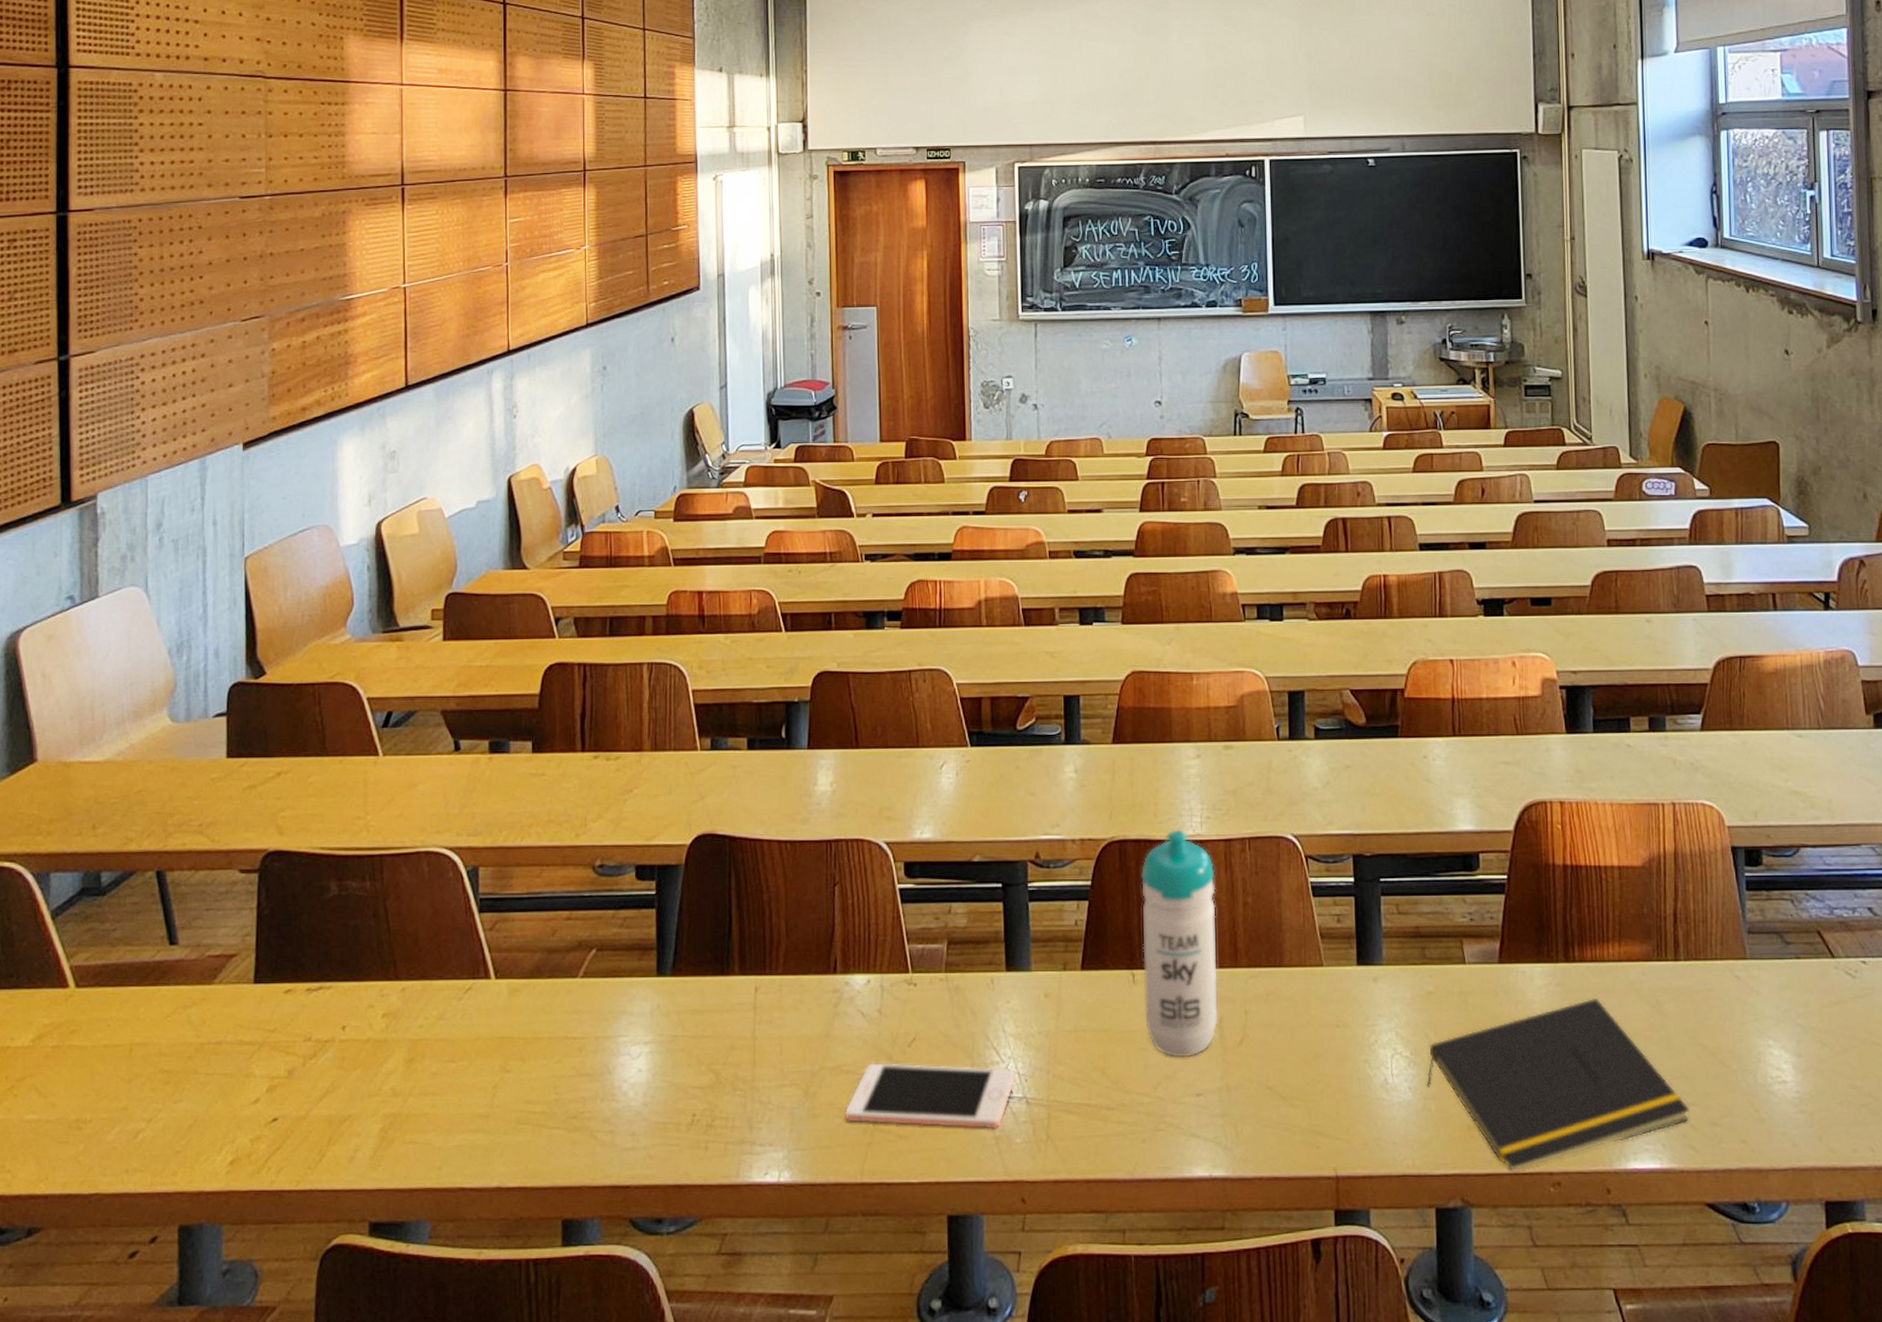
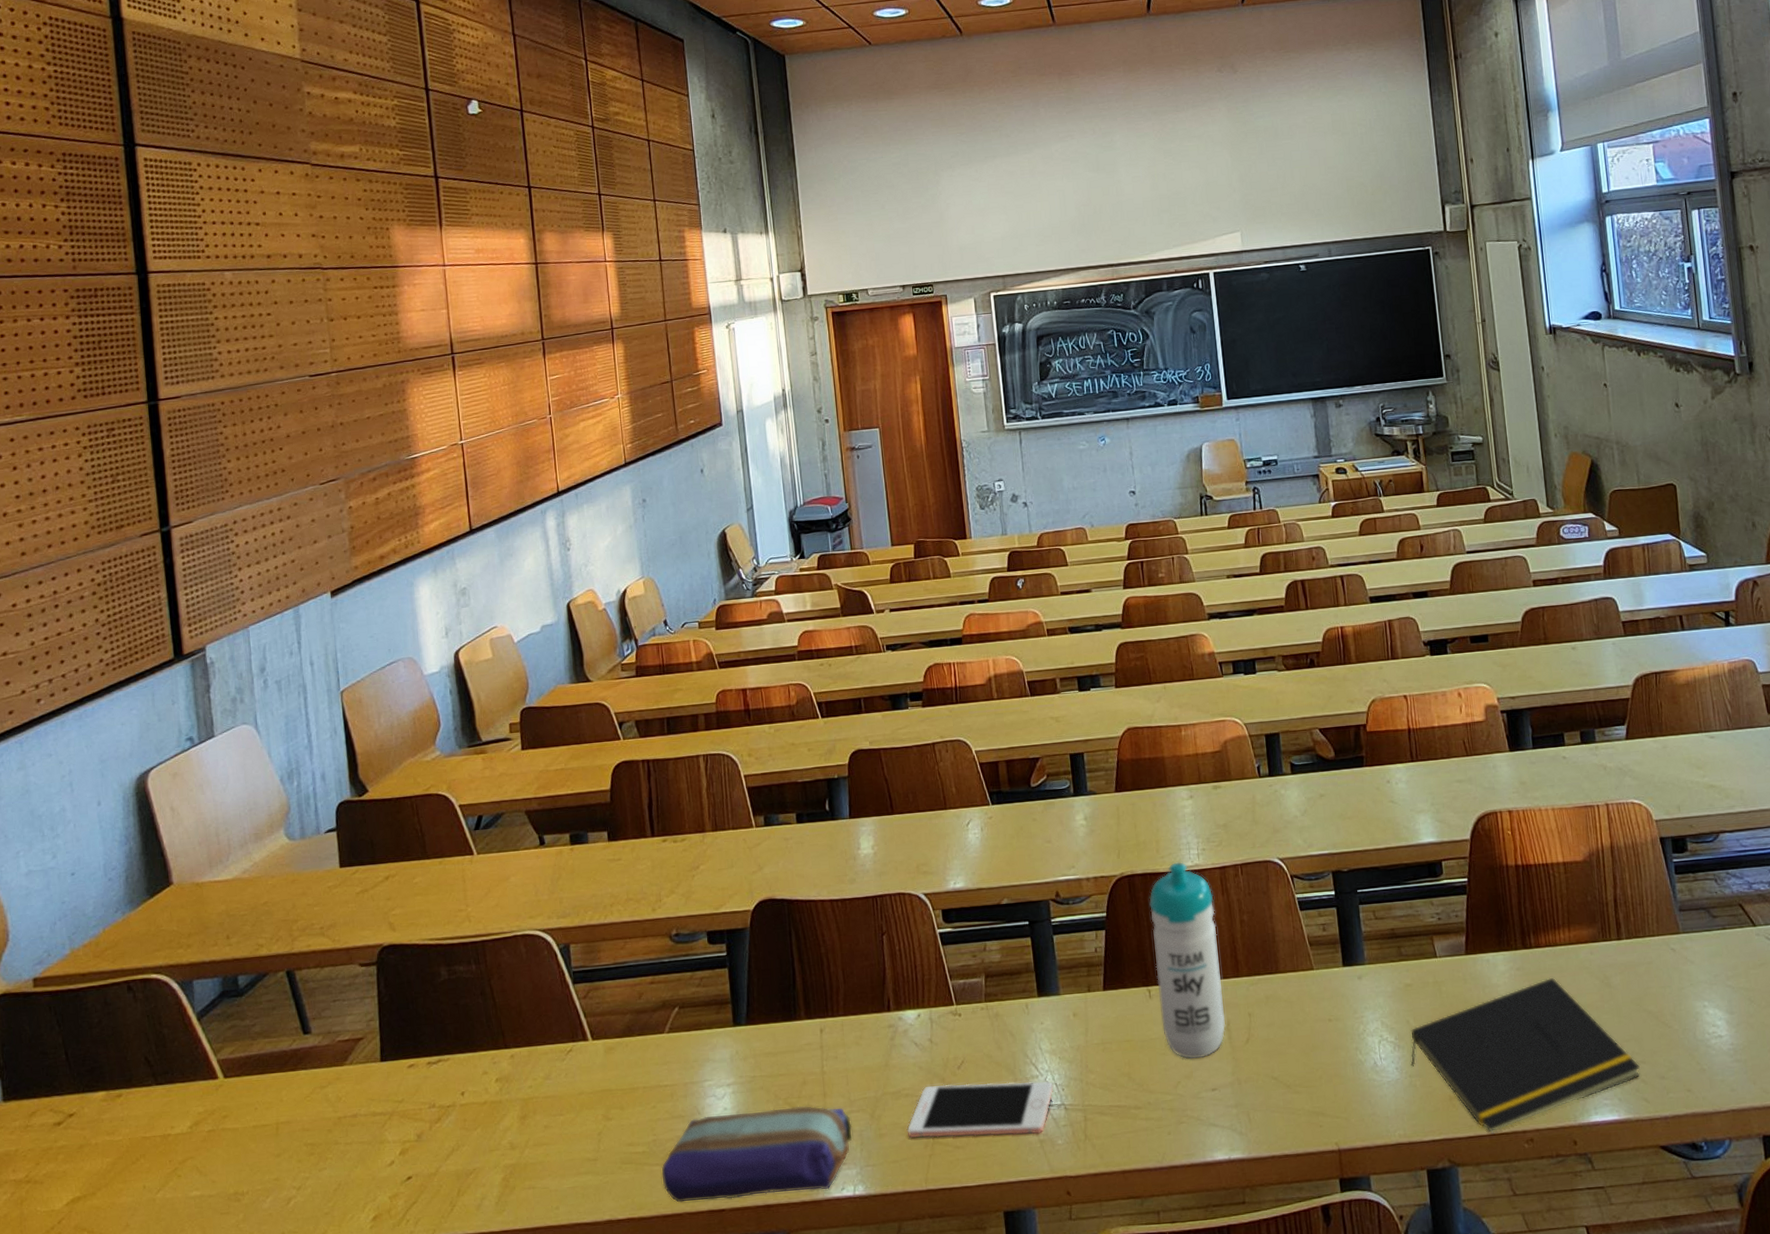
pencil case: none [561,1075,782,1175] -> present [661,1106,853,1203]

